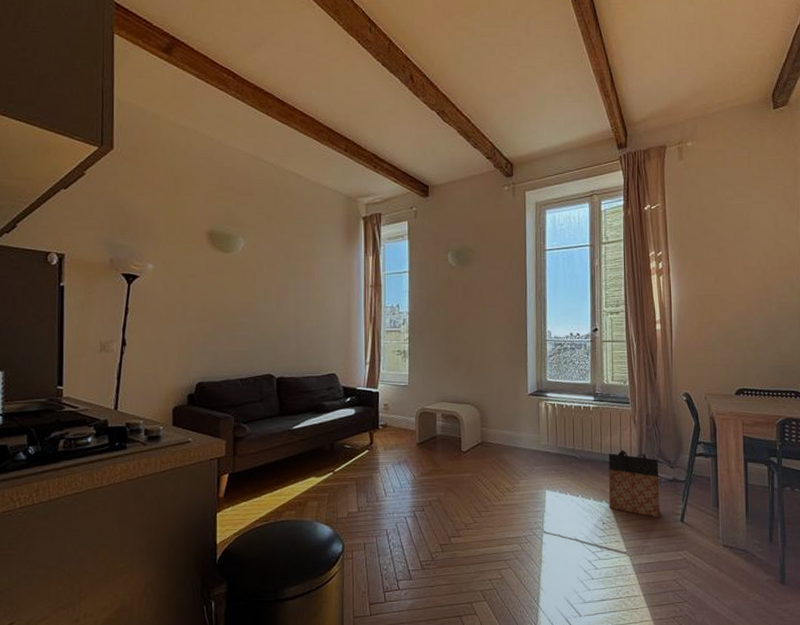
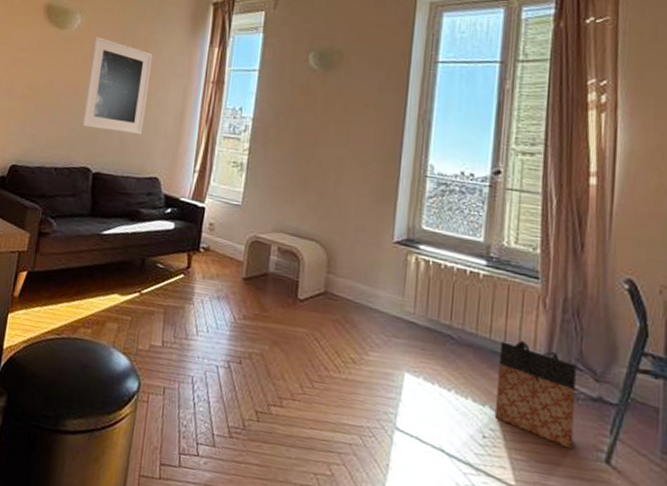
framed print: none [259,256,316,340] -> present [82,35,153,135]

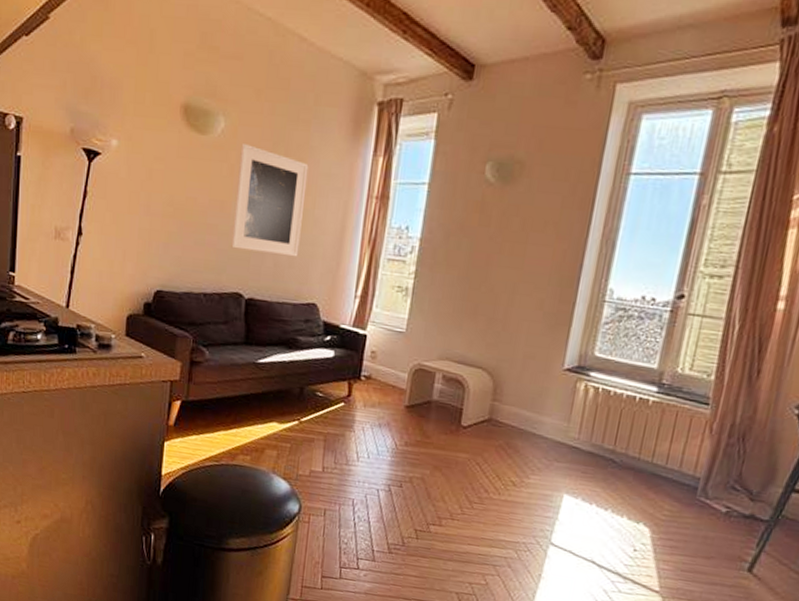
bag: present [496,341,577,449] -> none [648,464,734,560]

